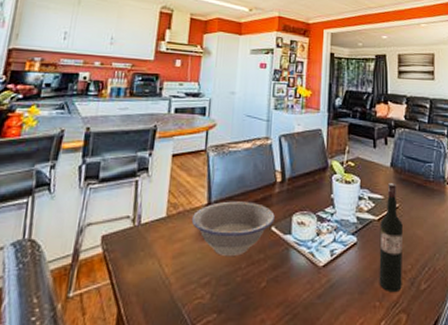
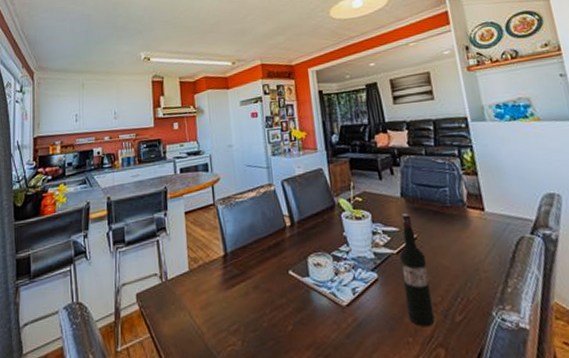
bowl: present [191,201,275,256] -> none [212,248,291,303]

